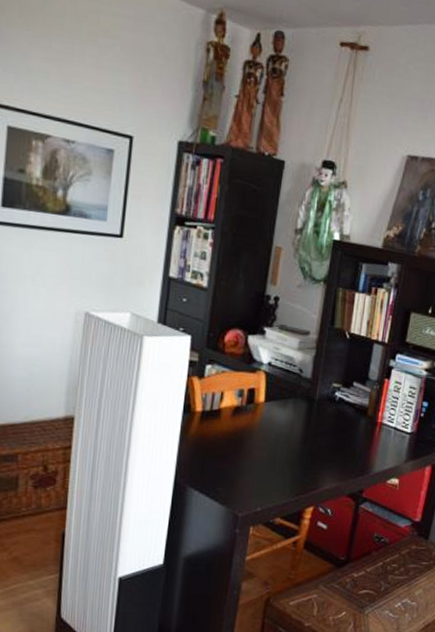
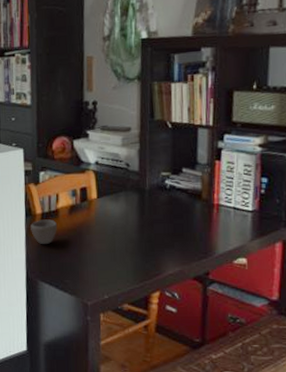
cup: none [187,418,218,447] -> present [30,219,58,245]

